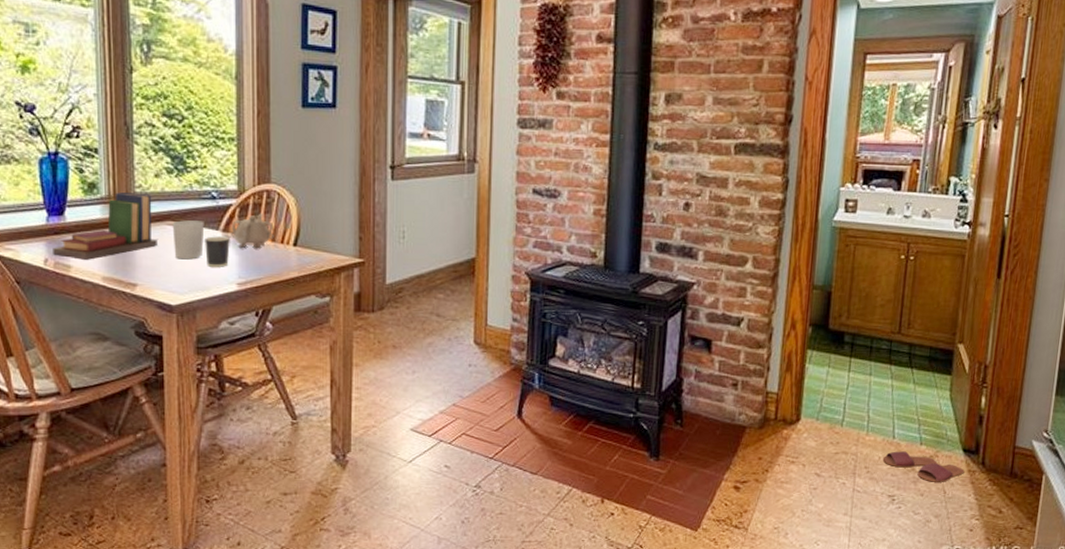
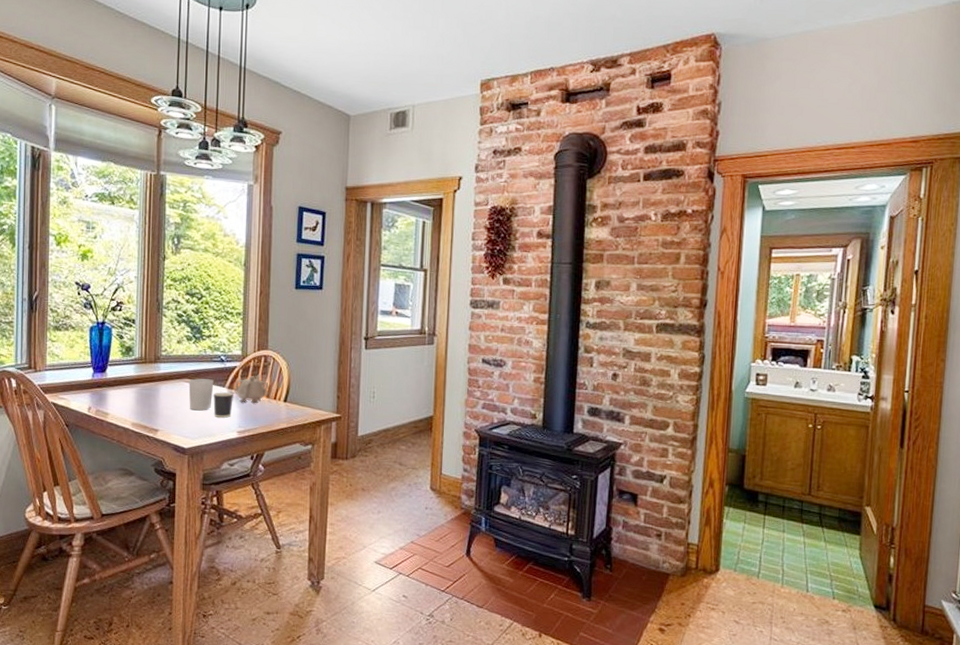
book: present [53,192,157,260] -> none [95,355,176,409]
slippers: present [882,451,965,482] -> none [797,604,877,636]

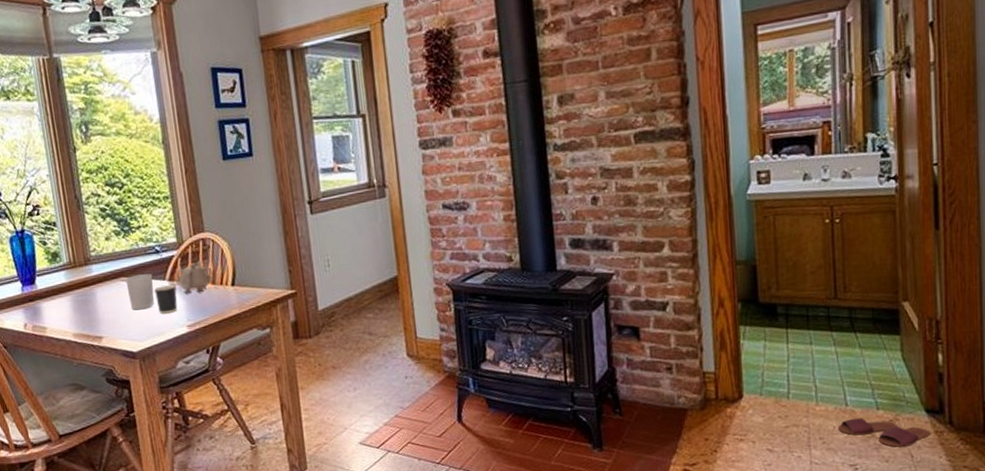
slippers: none [797,604,877,636] -> present [837,418,931,447]

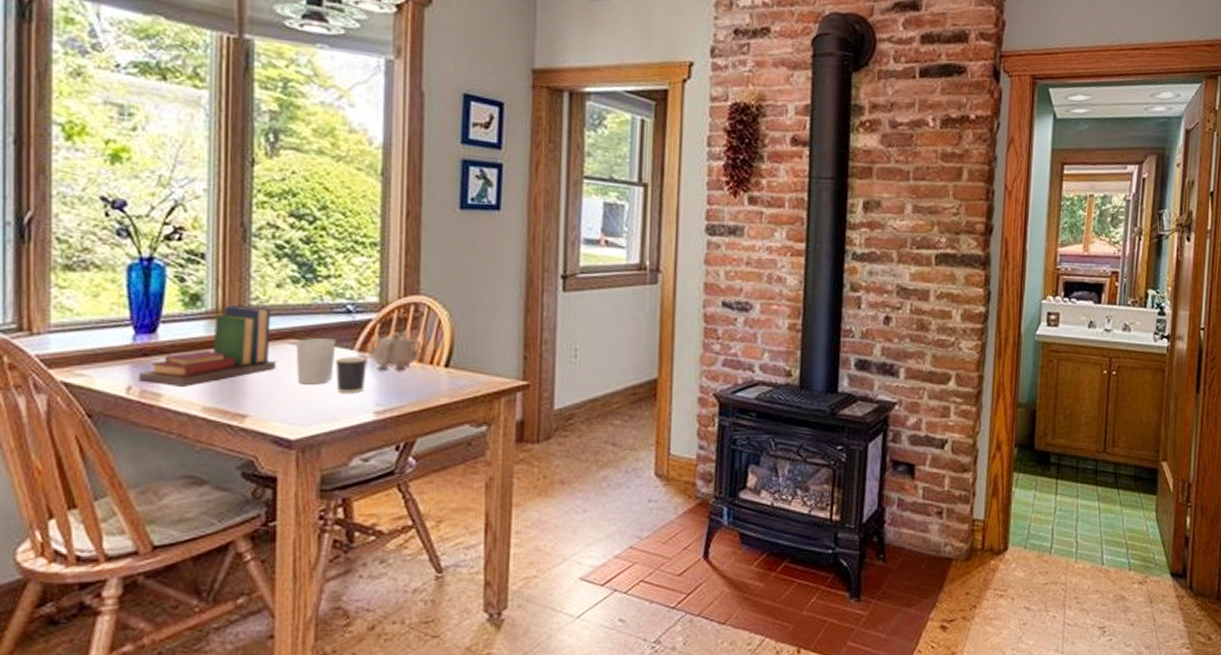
book: none [30,256,115,321] -> present [139,305,276,387]
slippers: present [837,418,931,447] -> none [1092,578,1173,610]

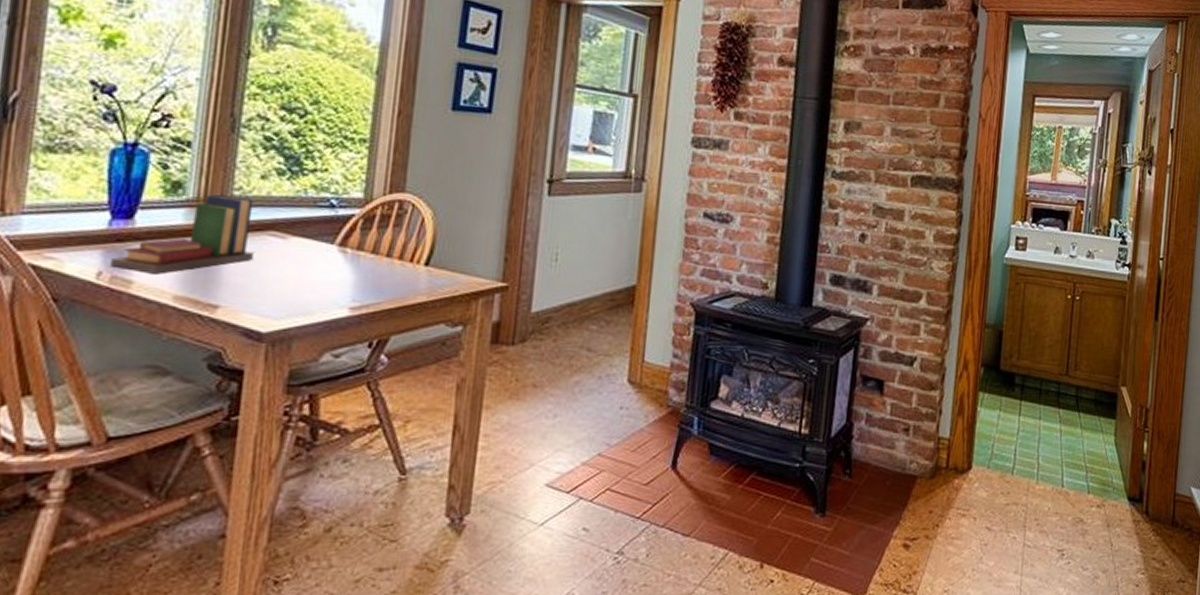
candle holder: present [295,338,336,385] -> none [273,231,317,278]
mug: present [336,357,367,393] -> none [313,251,347,288]
teapot: present [367,329,422,370] -> none [347,226,403,267]

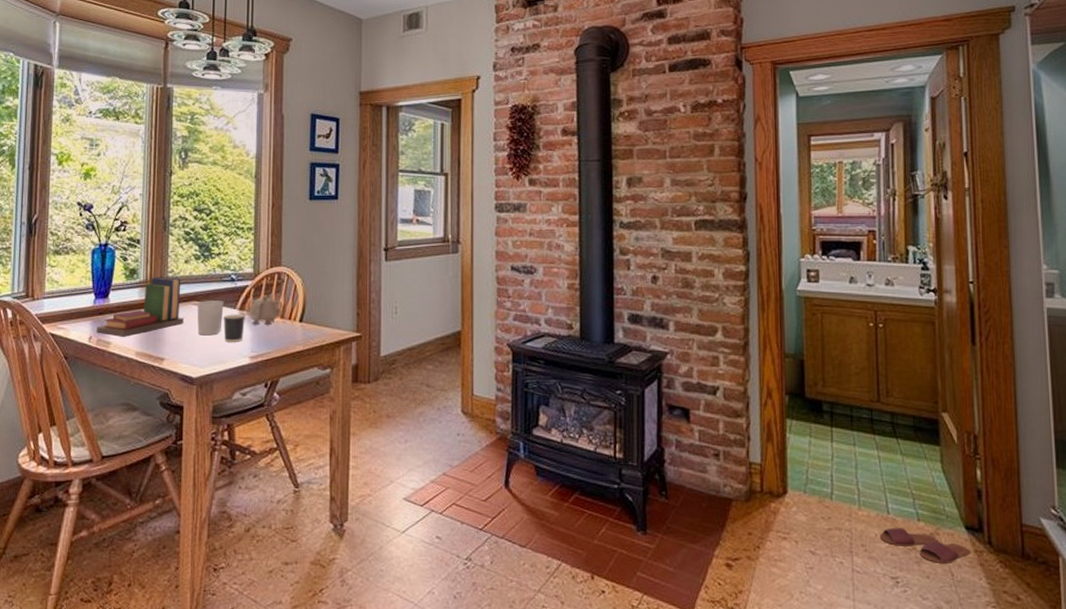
candle holder: none [273,231,317,278] -> present [197,300,224,336]
mug: none [313,251,347,288] -> present [223,314,245,342]
teapot: none [347,226,403,267] -> present [245,293,283,324]
slippers: none [1052,501,1130,534] -> present [879,528,971,563]

